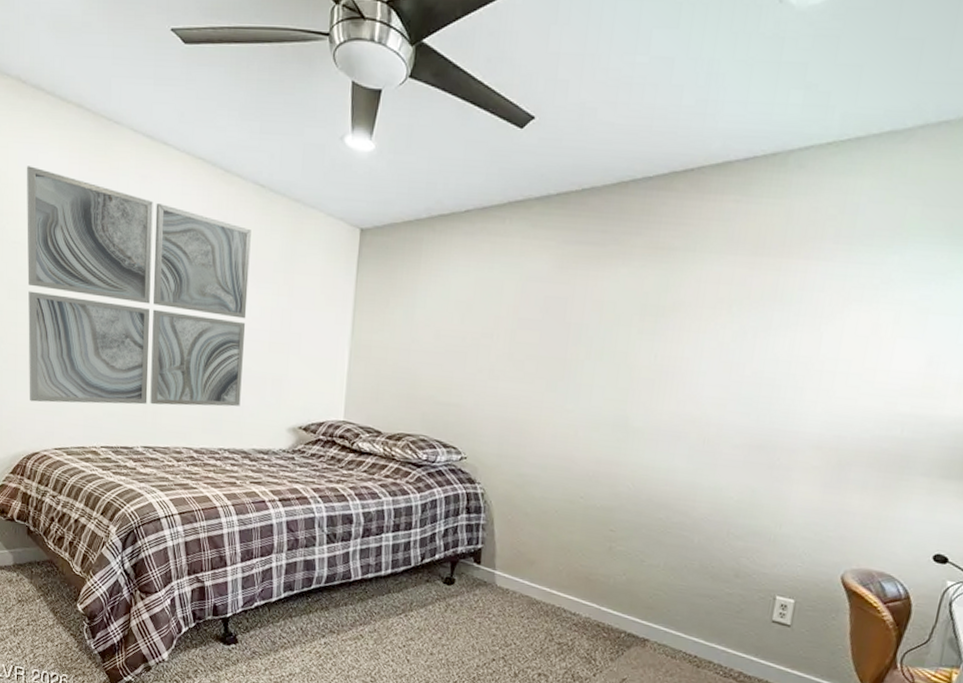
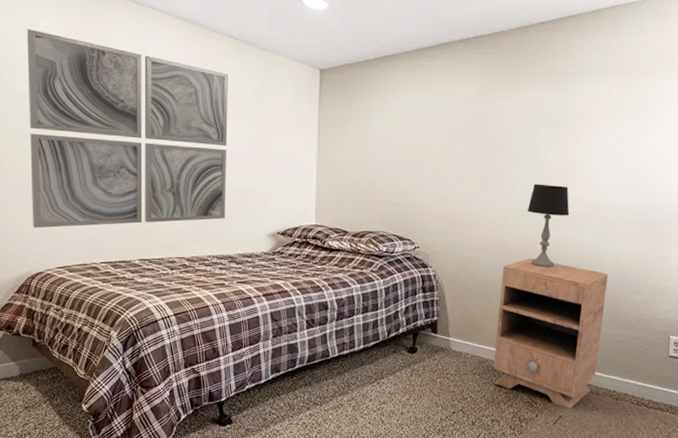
nightstand: none [544,483,704,671] -> present [493,258,609,409]
table lamp: none [605,389,662,497] -> present [527,183,570,267]

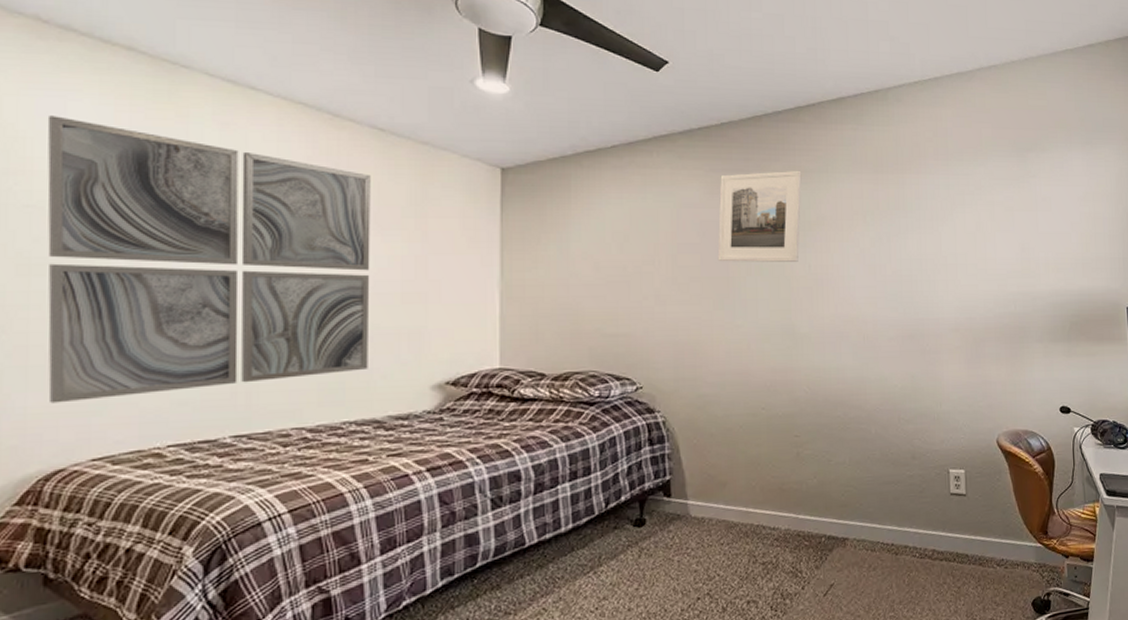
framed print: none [484,73,559,152] -> present [717,170,802,262]
nightstand: present [493,258,609,409] -> none [745,391,875,574]
table lamp: present [527,183,570,267] -> none [774,299,825,400]

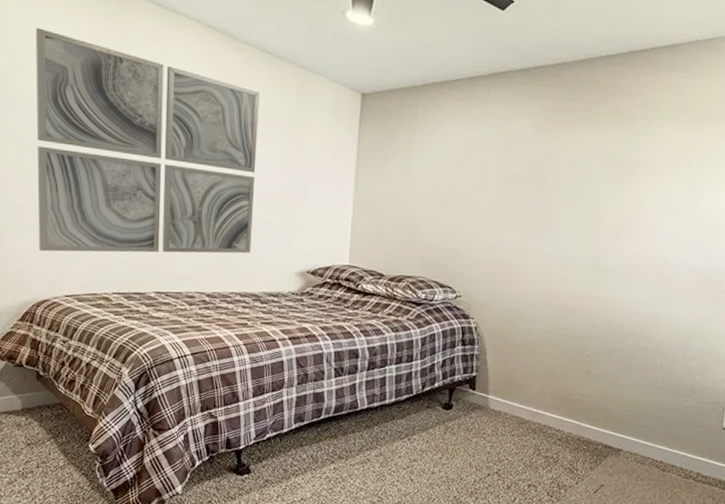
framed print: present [717,170,802,262] -> none [538,113,626,201]

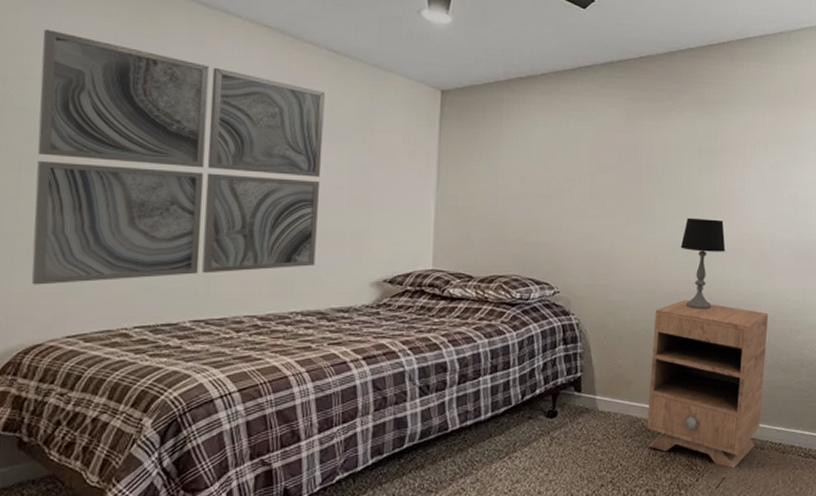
nightstand: none [533,315,664,478] -> present [646,300,769,468]
table lamp: none [580,234,627,326] -> present [680,217,726,309]

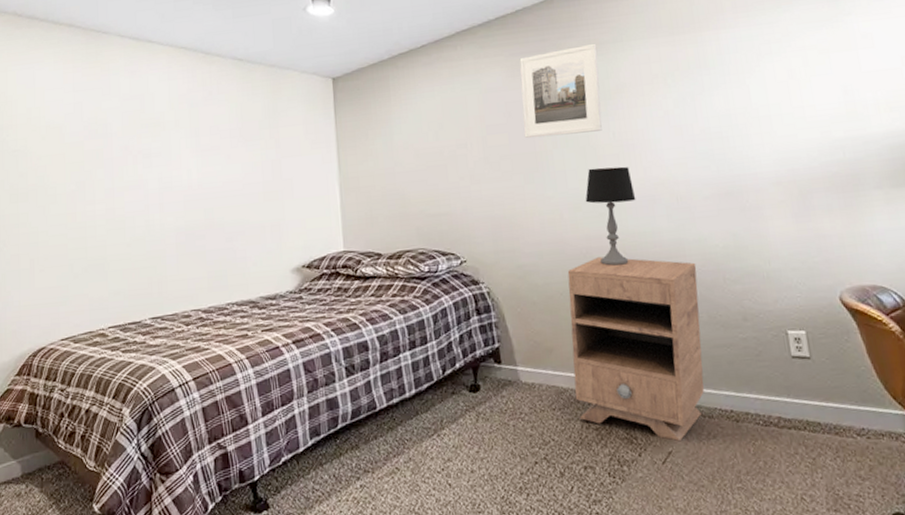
wall art: present [31,29,325,285] -> none [24,82,243,297]
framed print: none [632,101,710,184] -> present [519,43,602,138]

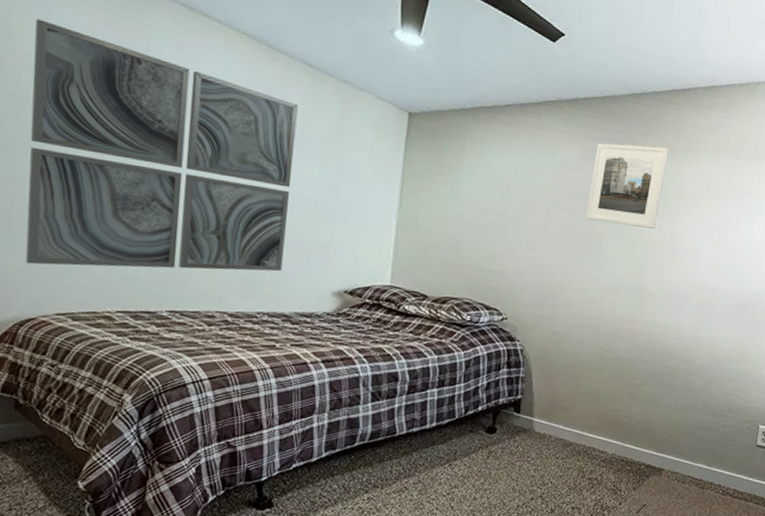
wall art: none [24,82,243,297] -> present [25,19,298,272]
nightstand: present [567,257,704,441] -> none [577,338,704,497]
table lamp: present [585,166,636,266] -> none [625,260,670,349]

